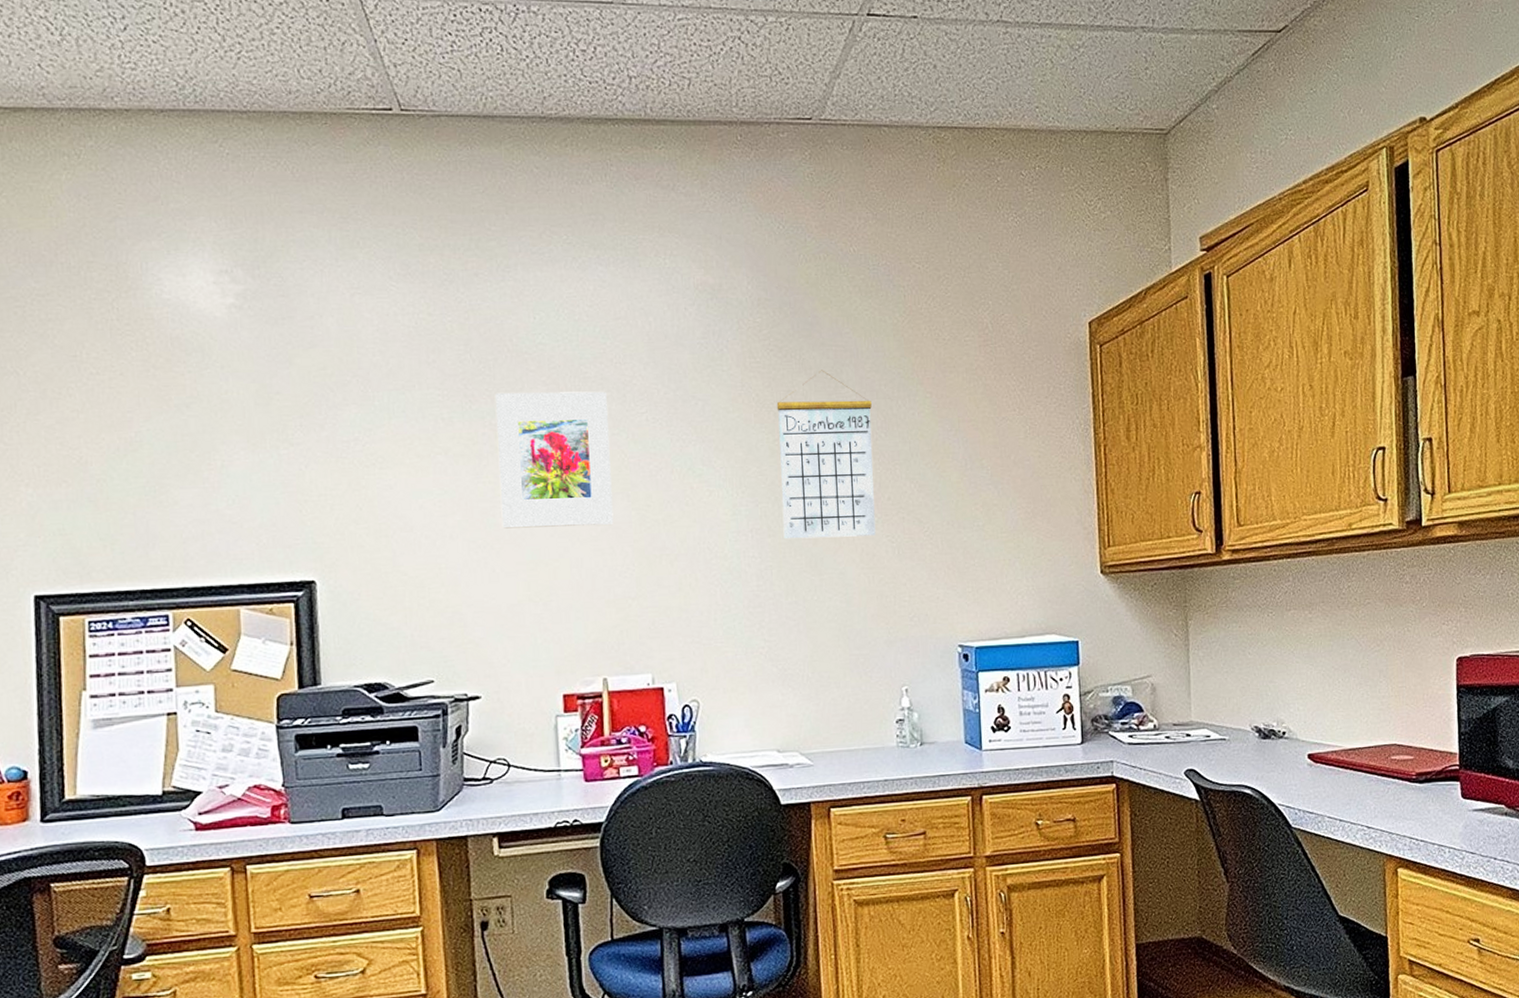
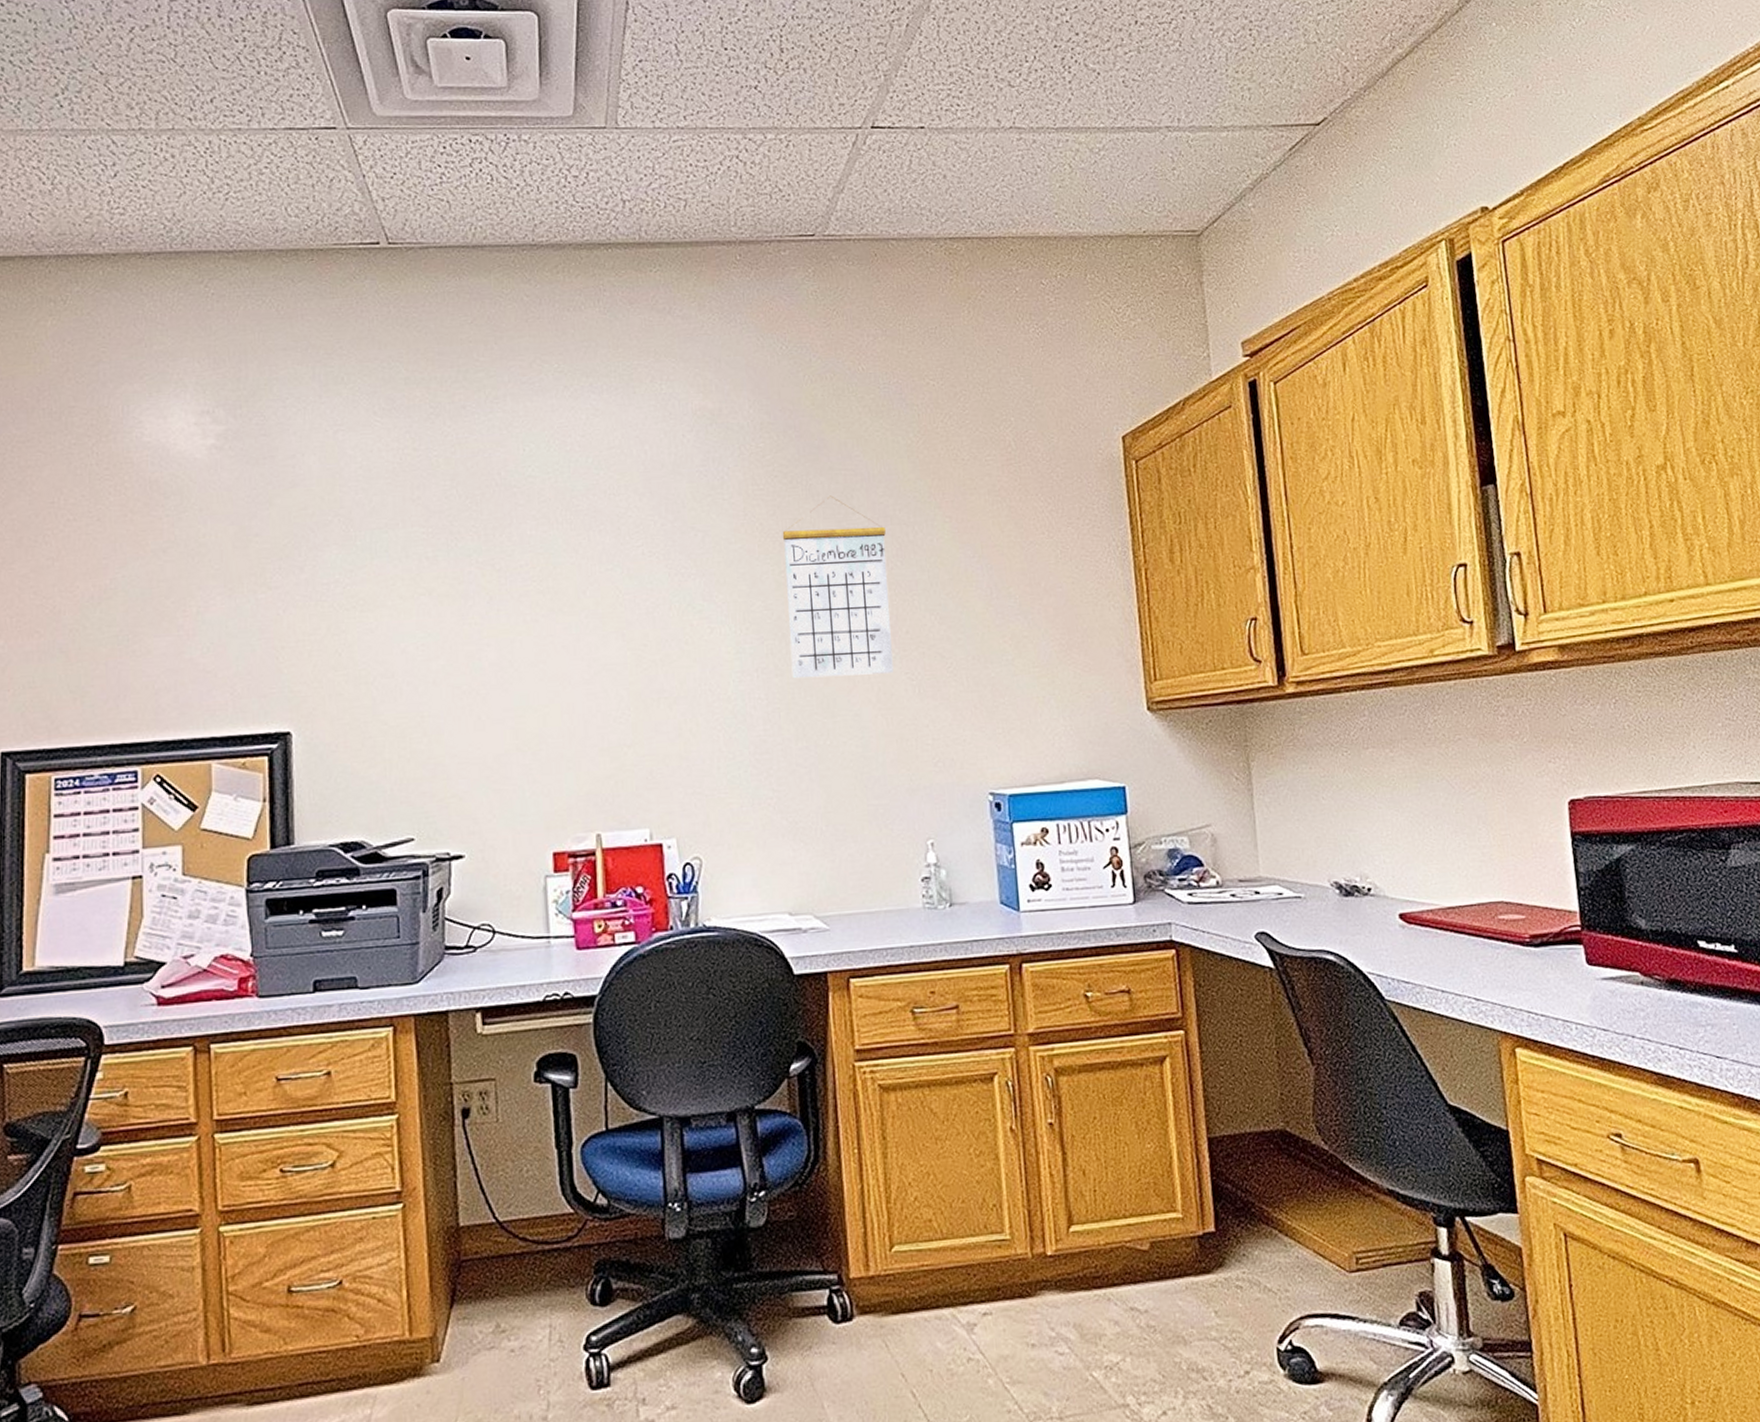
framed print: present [496,391,614,529] -> none [483,524,608,673]

